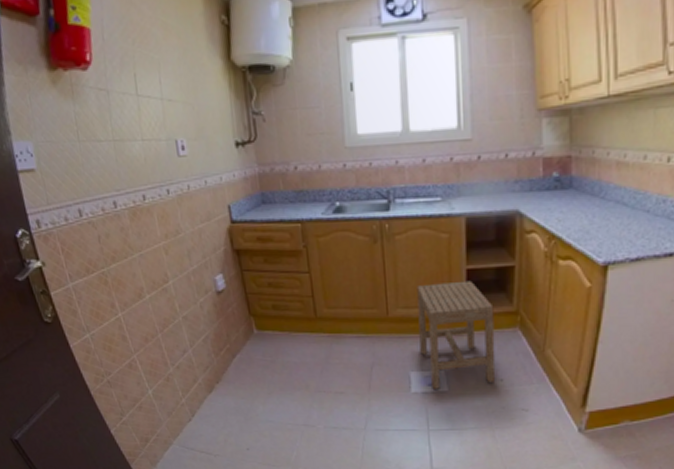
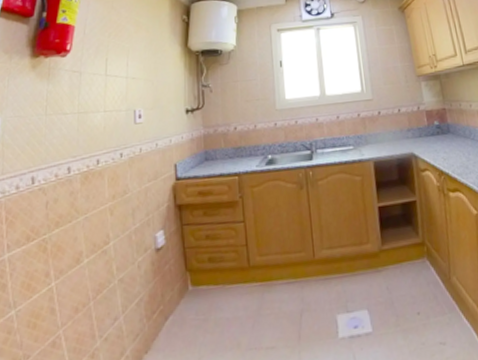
stool: present [417,280,496,389] -> none [338,217,413,332]

